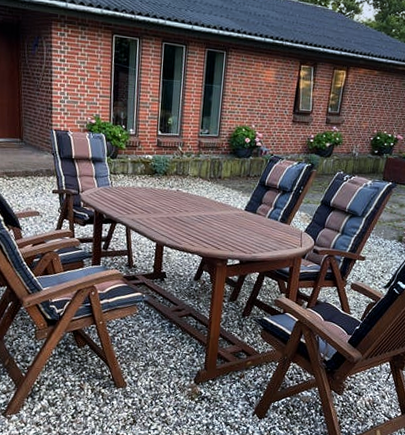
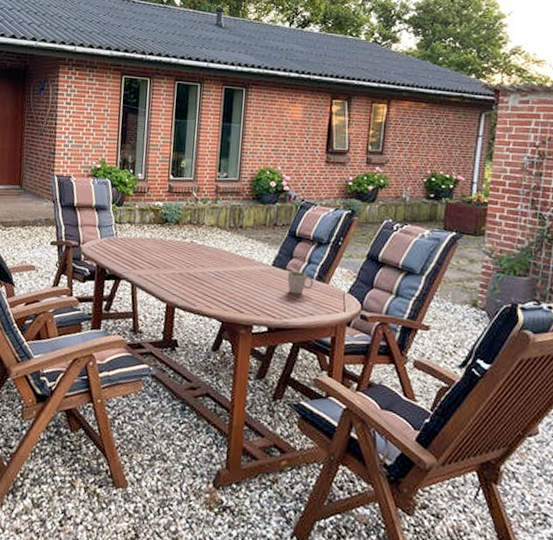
mug: none [257,215,278,234] -> present [287,271,314,295]

